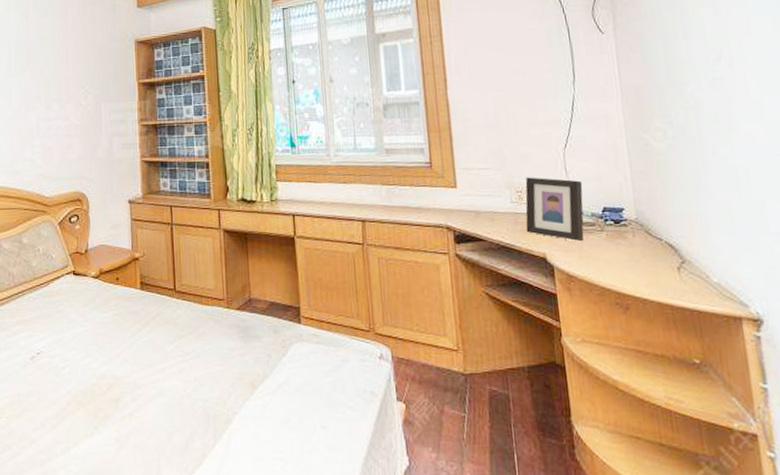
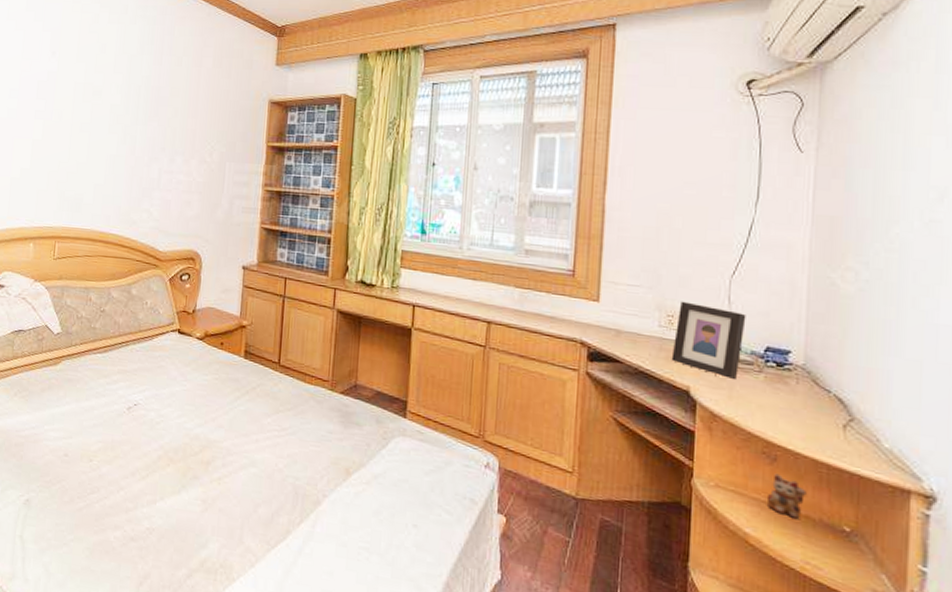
decorative figurine: none [626,321,659,359] -> present [766,473,807,519]

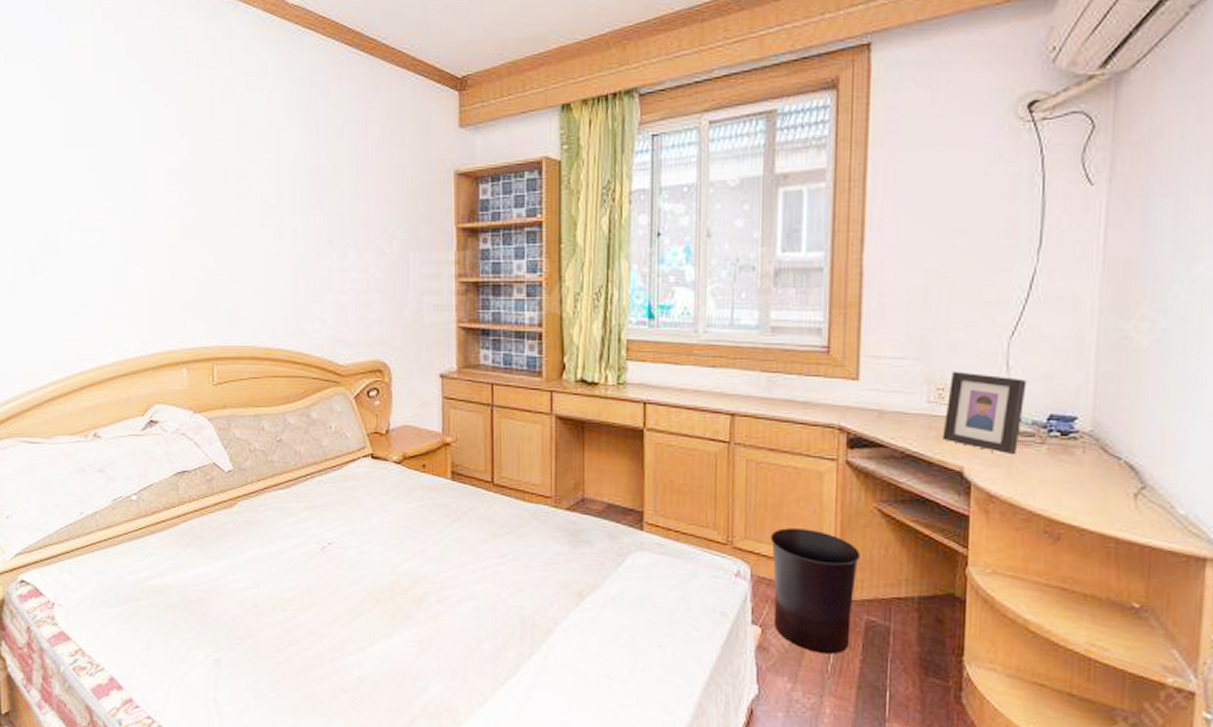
waste bin: none [517,427,597,549] -> present [770,528,860,655]
decorative figurine: present [766,473,807,519] -> none [1048,553,1093,599]

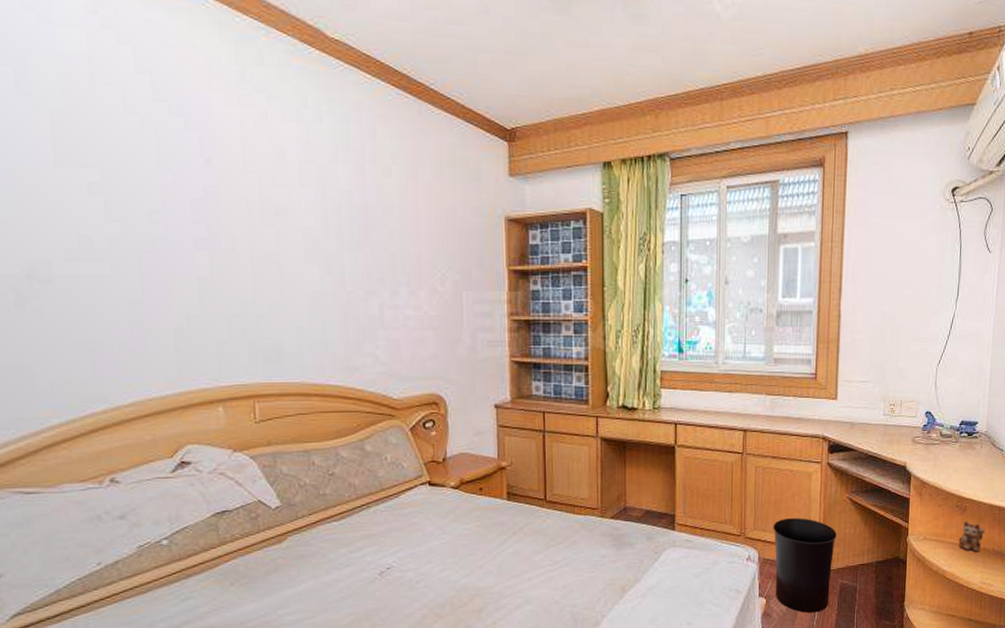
picture frame: present [942,371,1027,456] -> none [893,391,948,452]
decorative figurine: none [1048,553,1093,599] -> present [958,520,985,552]

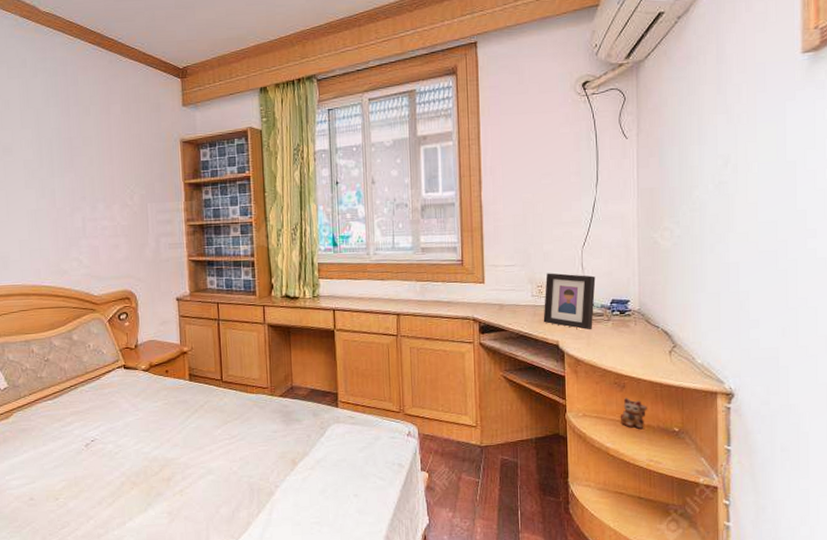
waste bin: present [773,518,837,613] -> none [430,395,494,488]
picture frame: none [893,391,948,452] -> present [543,273,596,330]

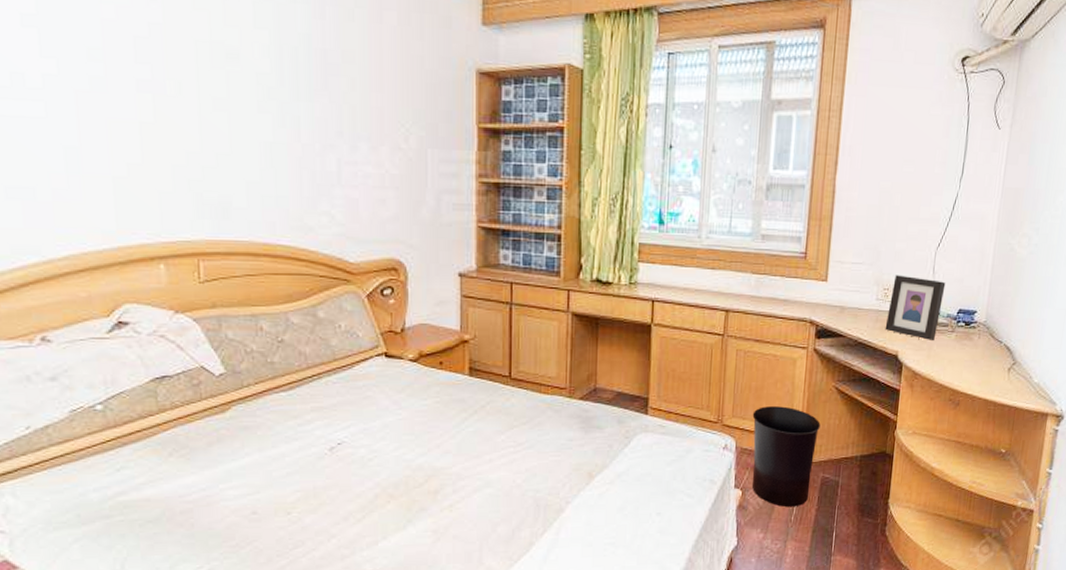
waste bin: none [430,395,494,488] -> present [752,406,821,507]
decorative figurine: present [620,397,647,429] -> none [949,415,978,449]

